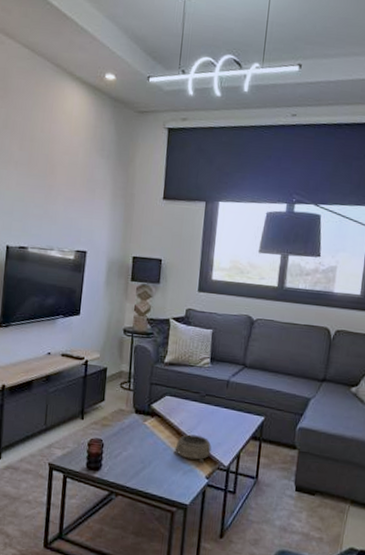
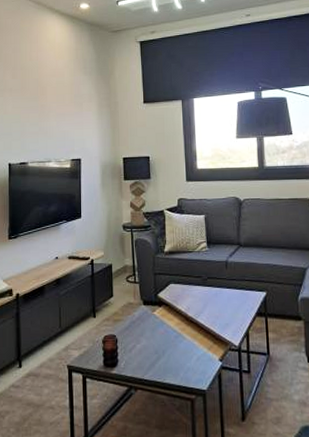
decorative bowl: present [173,434,212,463] -> none [185,319,221,346]

